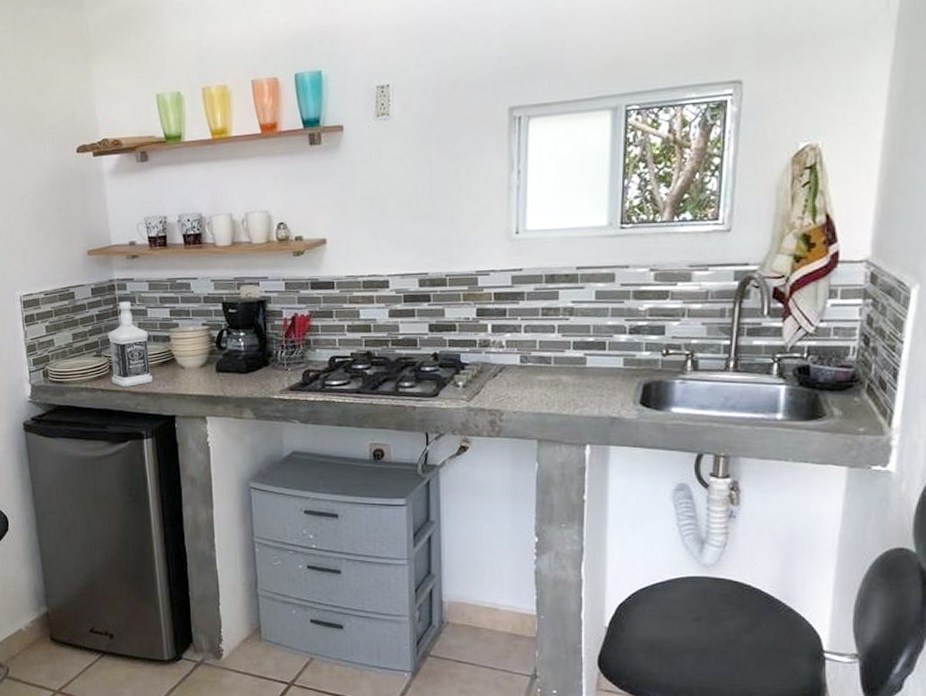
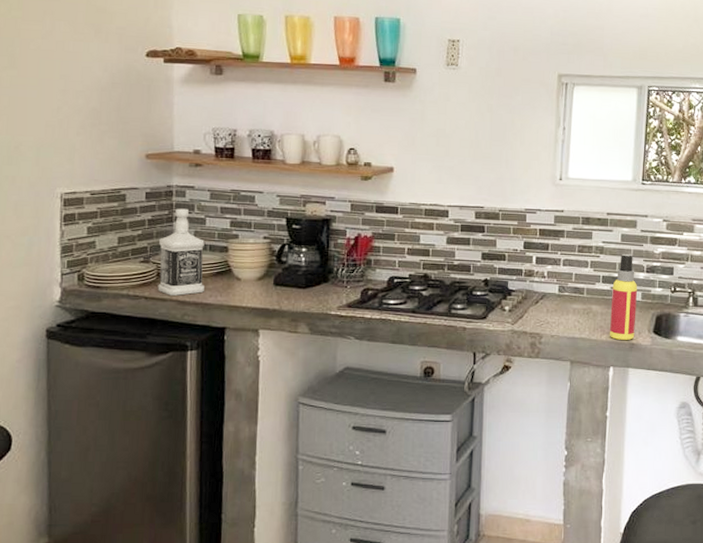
spray bottle: none [583,313,619,415] -> present [609,253,638,341]

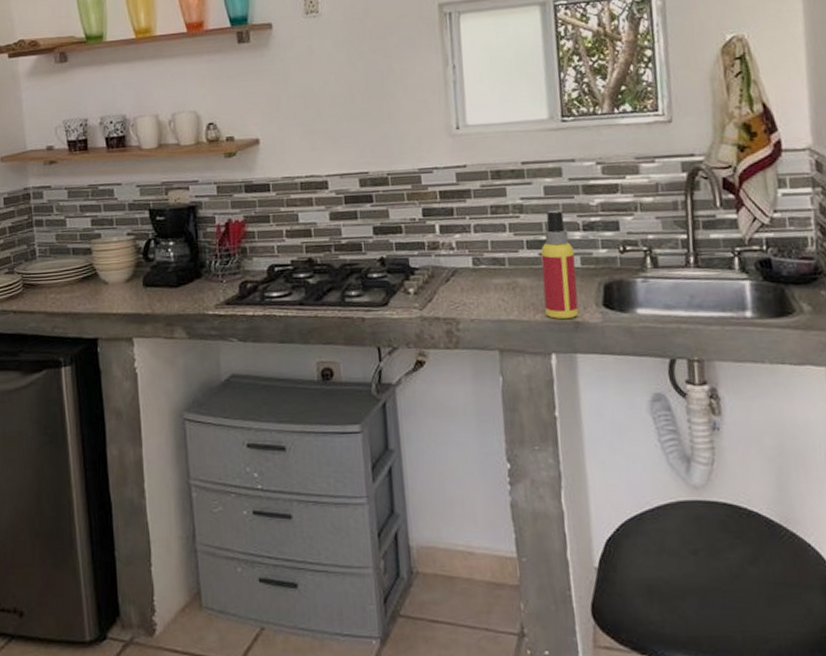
bottle: present [157,208,205,296] -> none [22,211,72,307]

